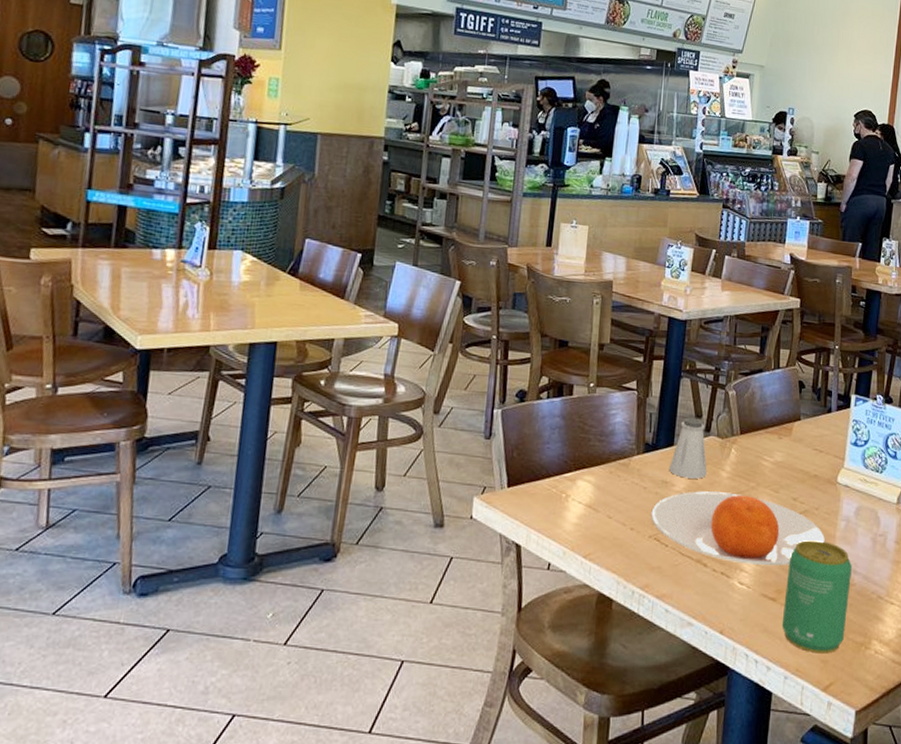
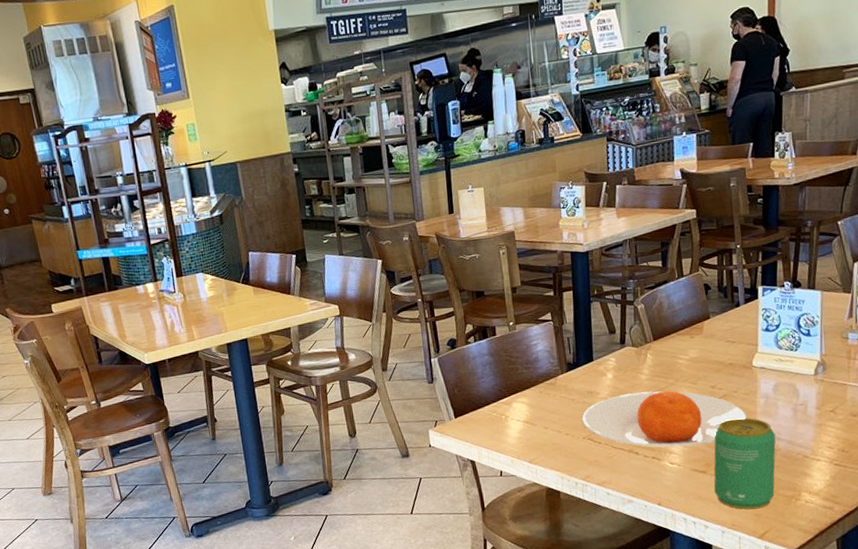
saltshaker: present [668,417,707,479] -> none [591,334,627,386]

